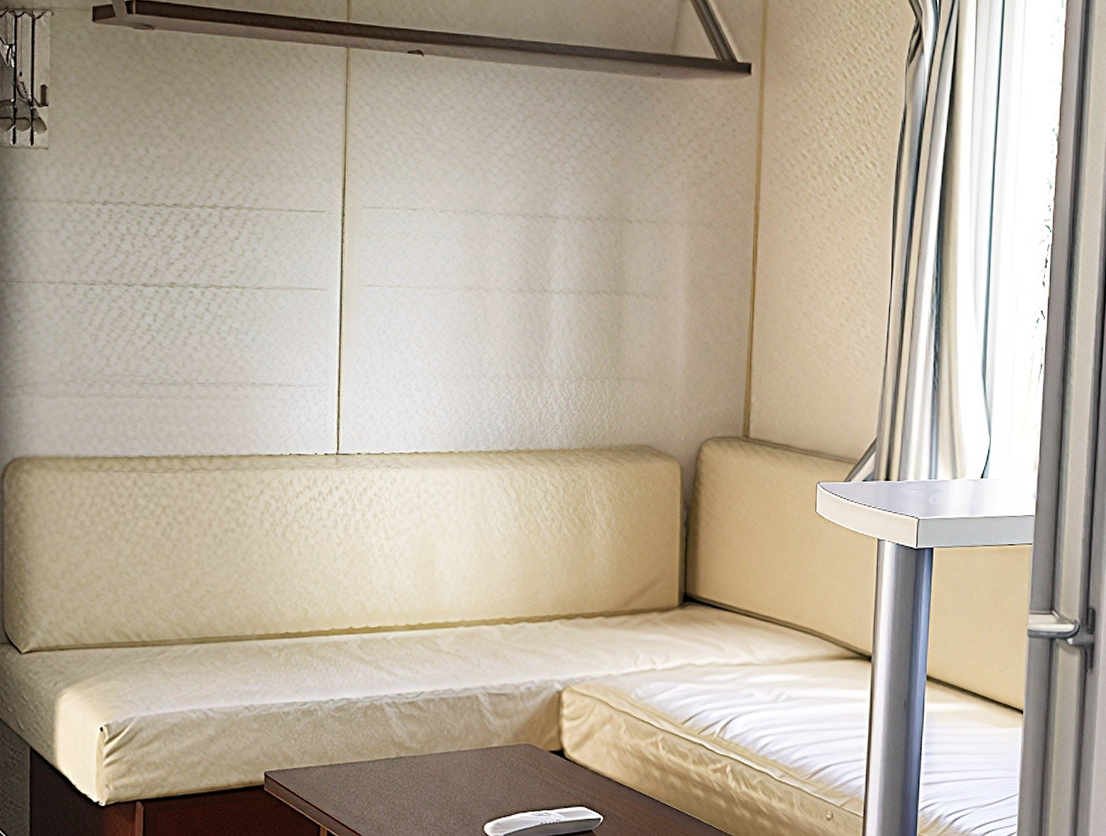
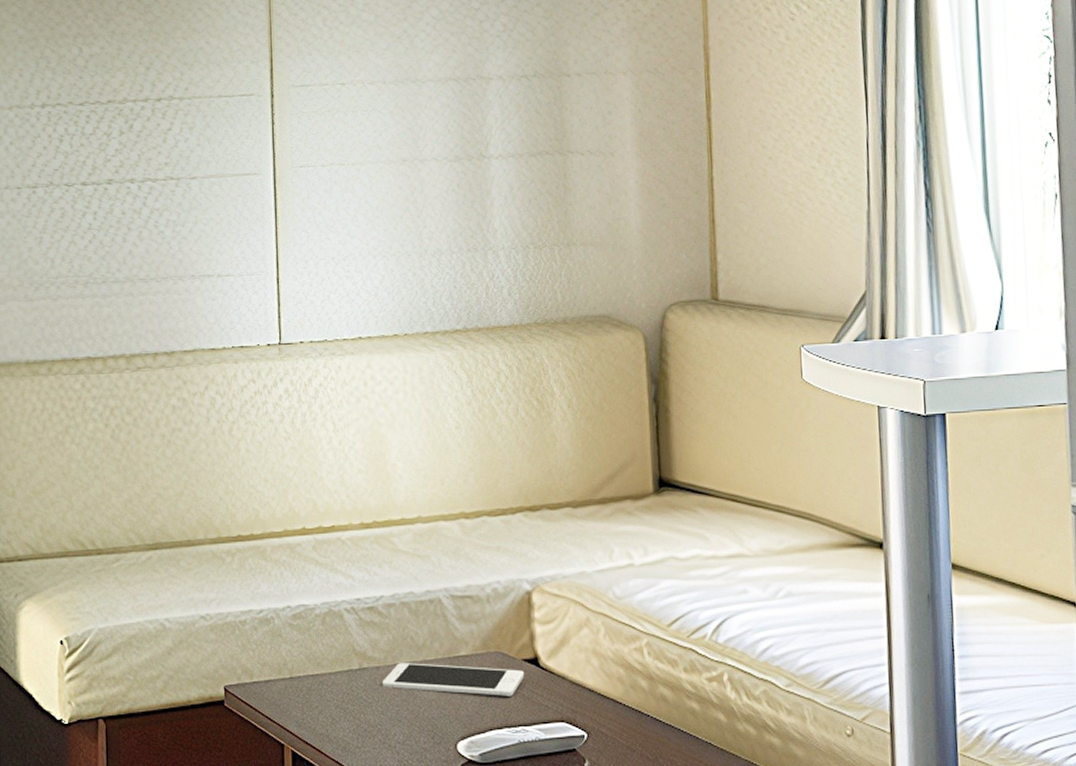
cell phone: none [417,753,551,784] -> present [381,663,525,696]

